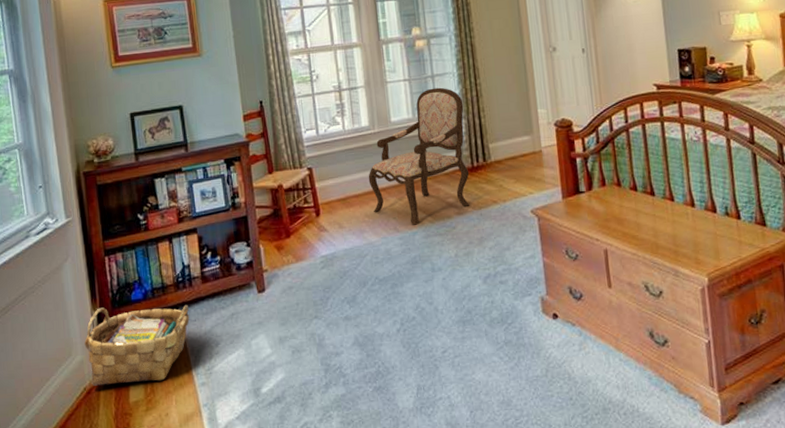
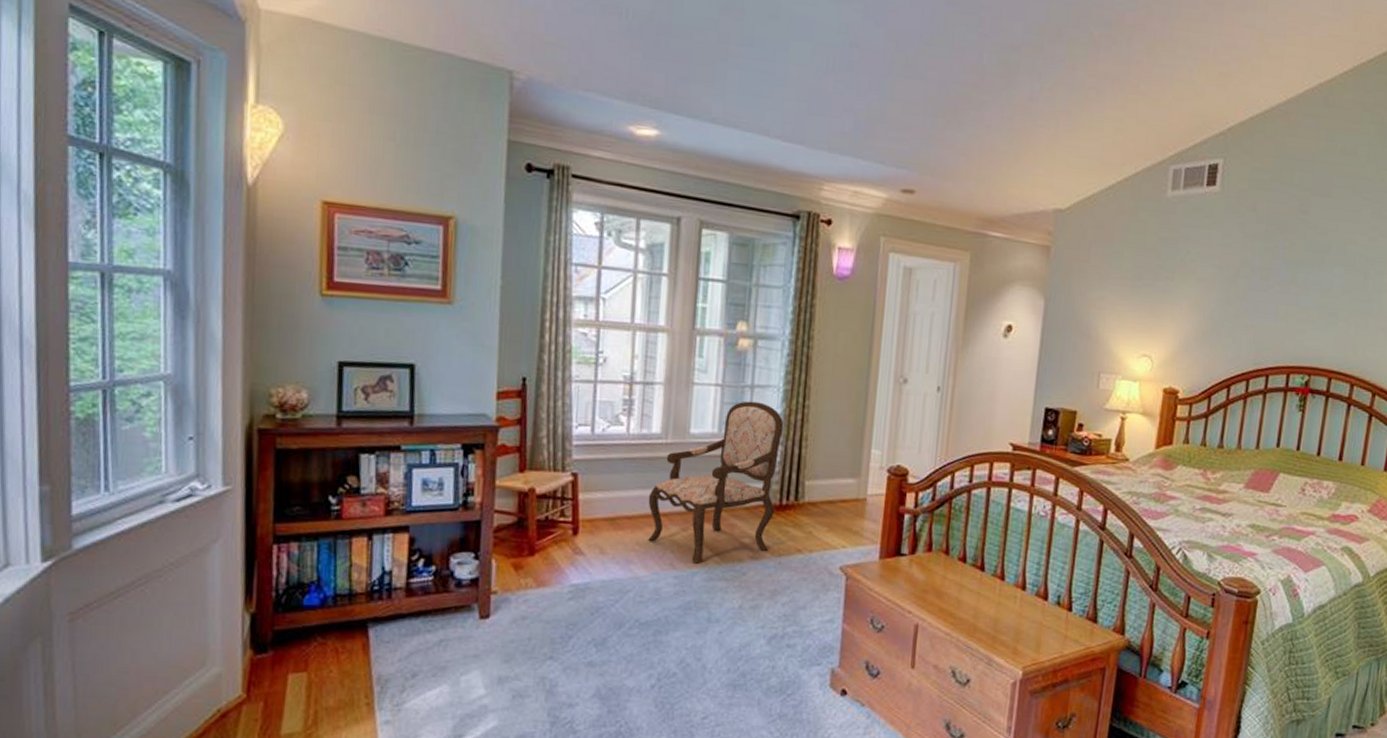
woven basket: present [84,304,190,386] -> none [226,609,382,712]

